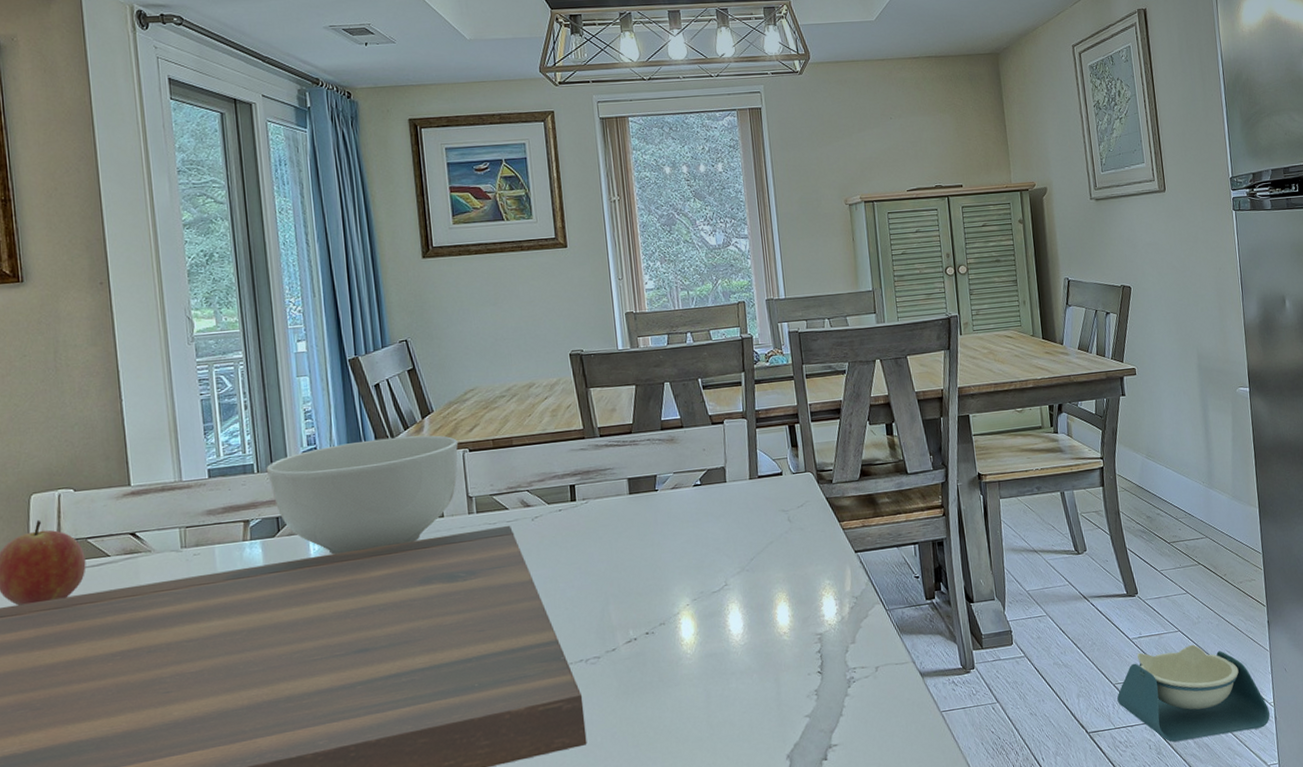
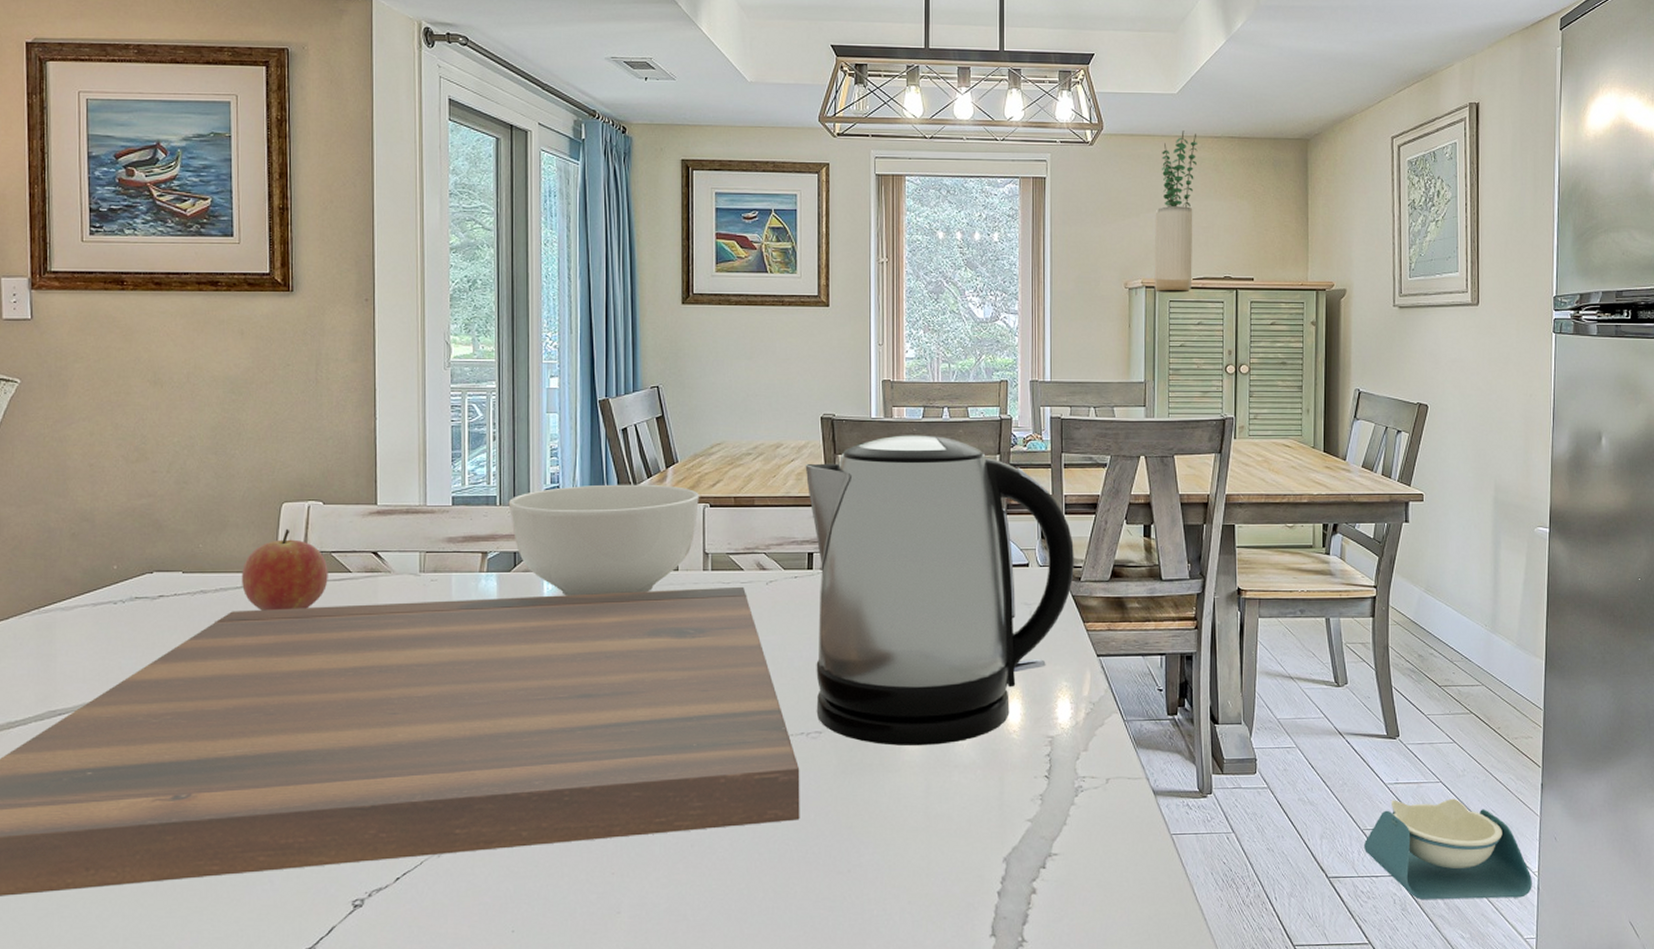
kettle: none [558,360,826,662] -> present [805,435,1074,746]
vase: none [866,54,907,207] -> present [1154,130,1198,294]

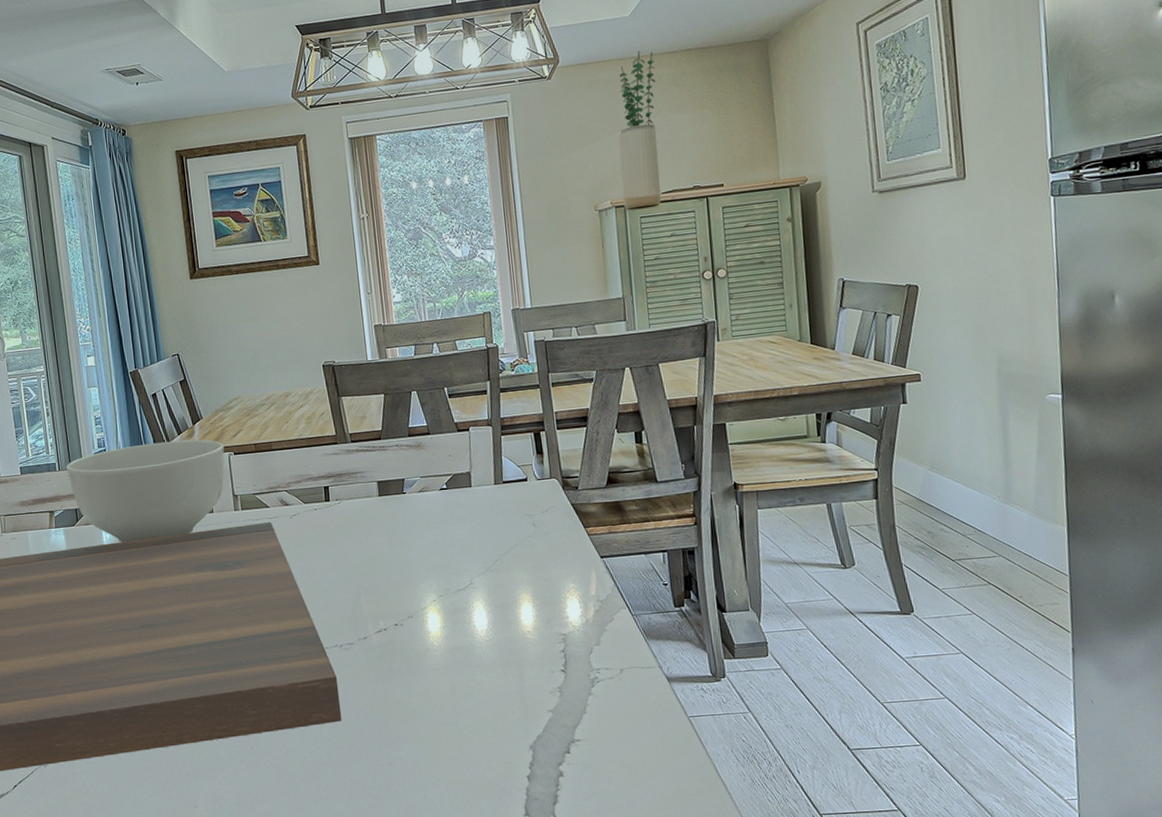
kettle: present [805,435,1074,746] -> none [313,370,571,652]
pet bowl: present [1364,798,1532,899] -> none [885,668,1070,766]

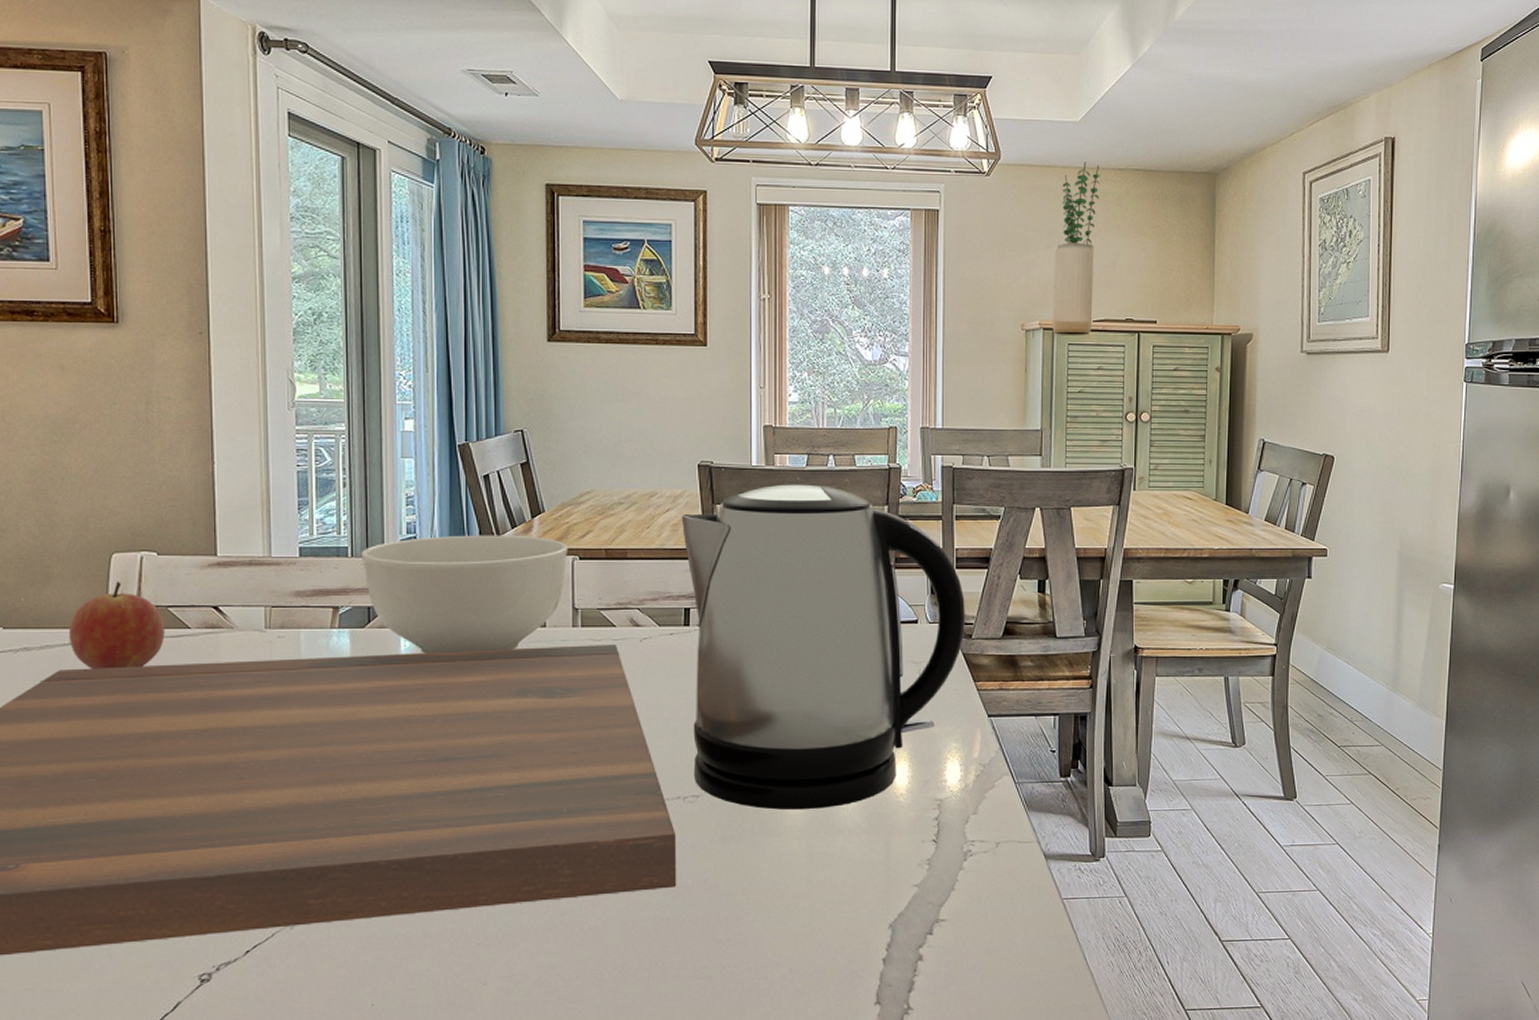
kettle: none [313,370,571,652] -> present [681,484,965,810]

